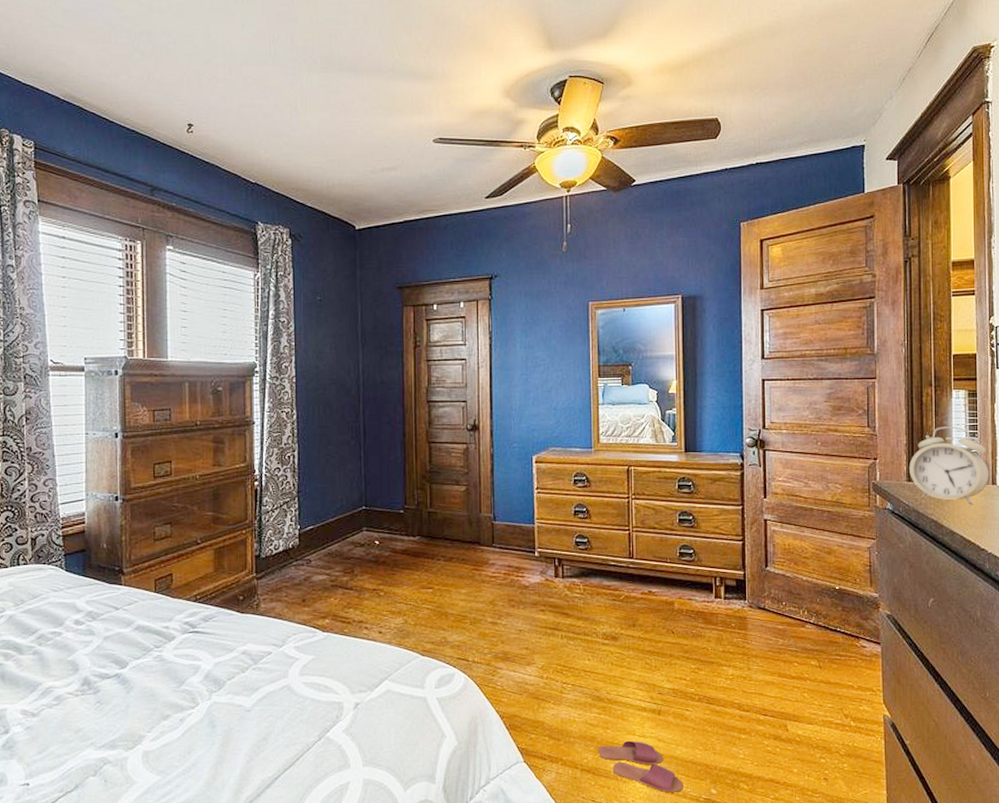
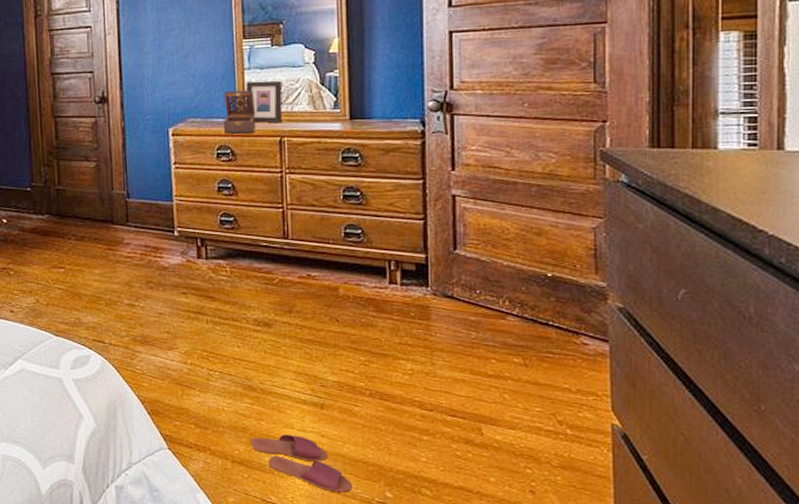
jewelry box: none [580,423,608,463] -> present [223,90,256,135]
picture frame: none [600,415,630,454] -> present [246,80,283,124]
alarm clock: present [909,426,990,505] -> none [654,77,774,176]

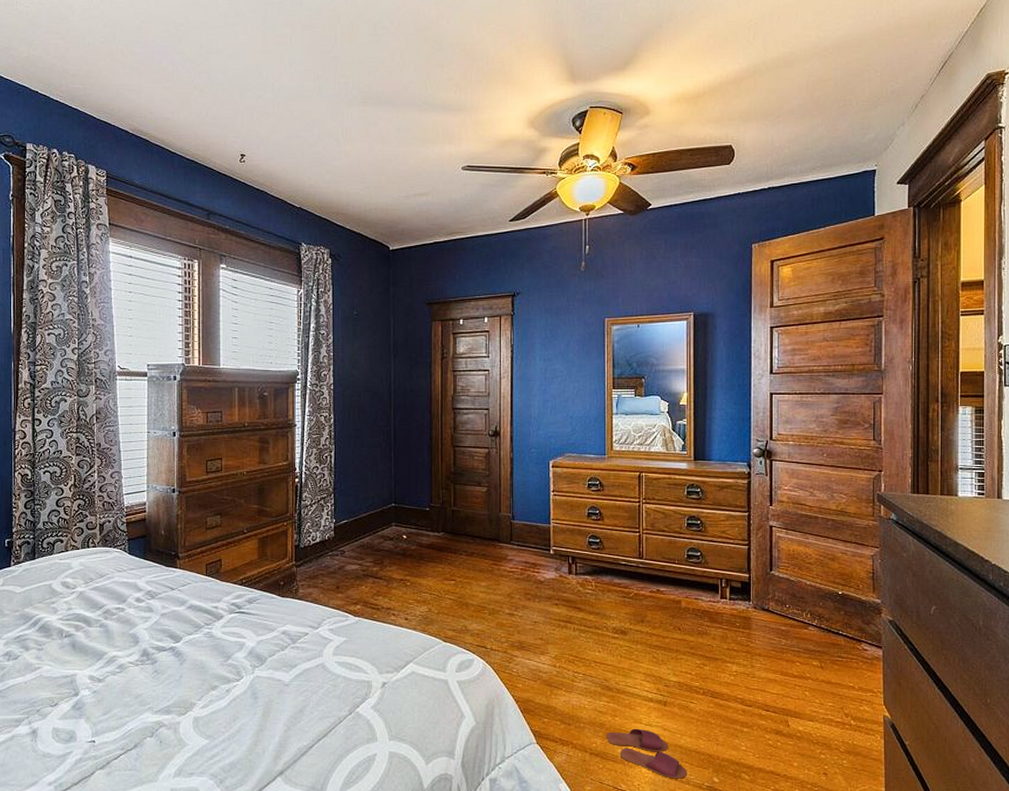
jewelry box: present [223,90,256,135] -> none [594,432,621,469]
picture frame: present [246,80,283,124] -> none [614,425,642,461]

